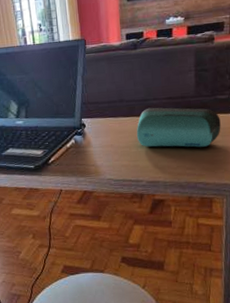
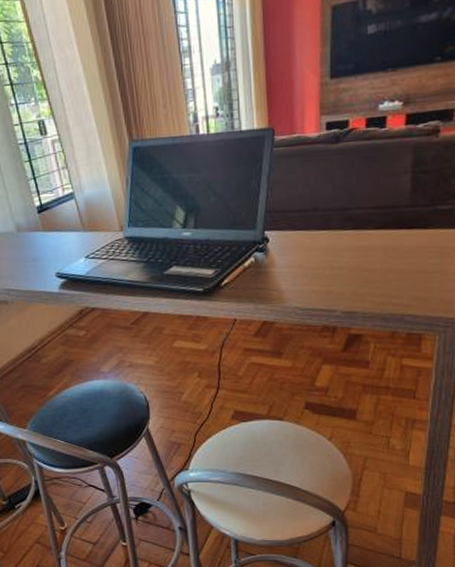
speaker: present [136,107,221,148] -> none [332,218,440,271]

